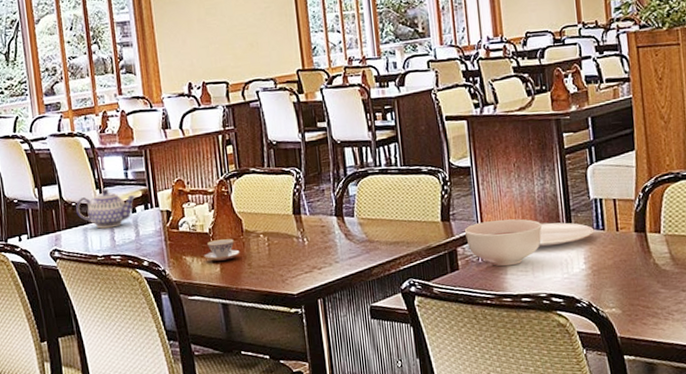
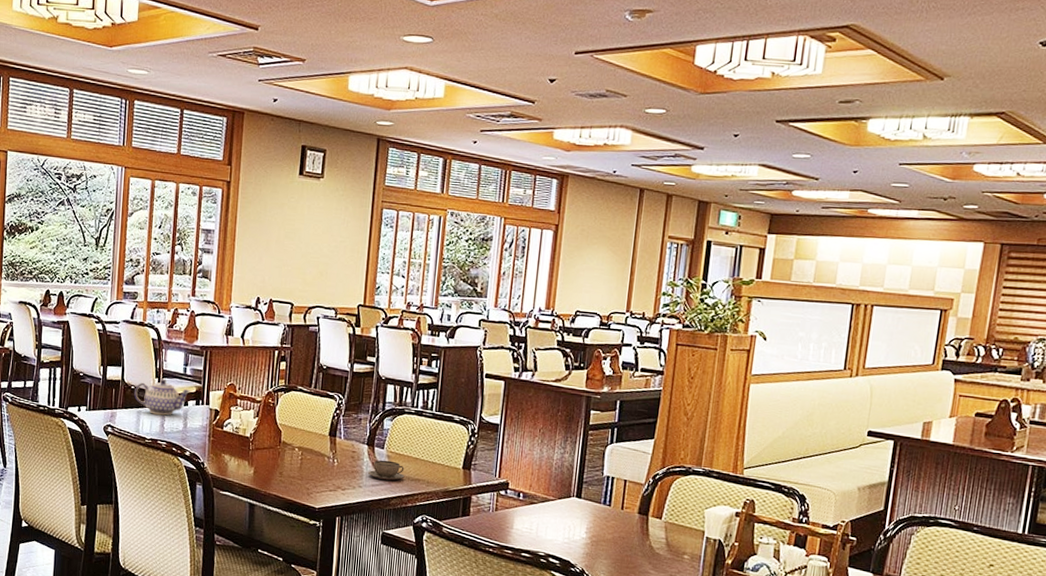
teacup: present [204,239,240,262] -> none [241,445,275,466]
teacup: none [341,228,382,251] -> present [367,460,405,481]
bowl: present [464,219,543,267] -> none [481,476,554,522]
plate: present [538,222,594,247] -> none [546,488,601,512]

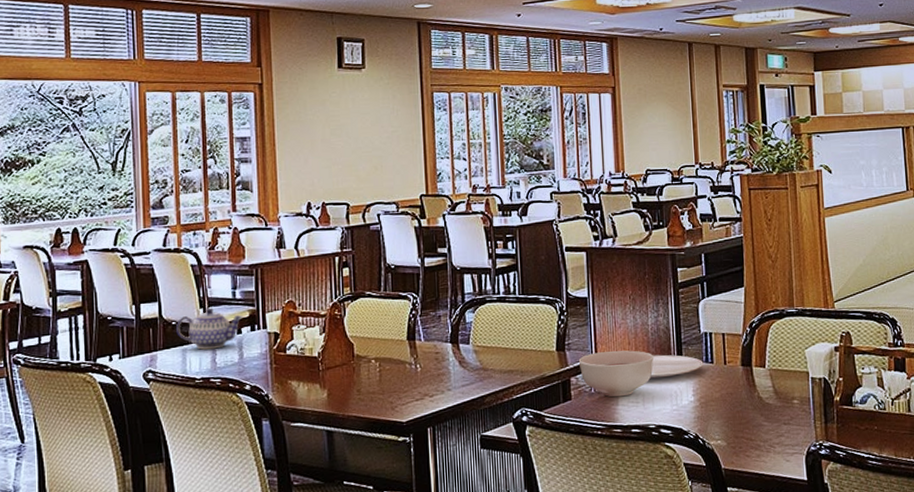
teacup: present [367,460,405,481] -> none [455,355,496,379]
bowl: none [481,476,554,522] -> present [578,350,654,398]
plate: none [546,488,601,512] -> present [649,354,704,379]

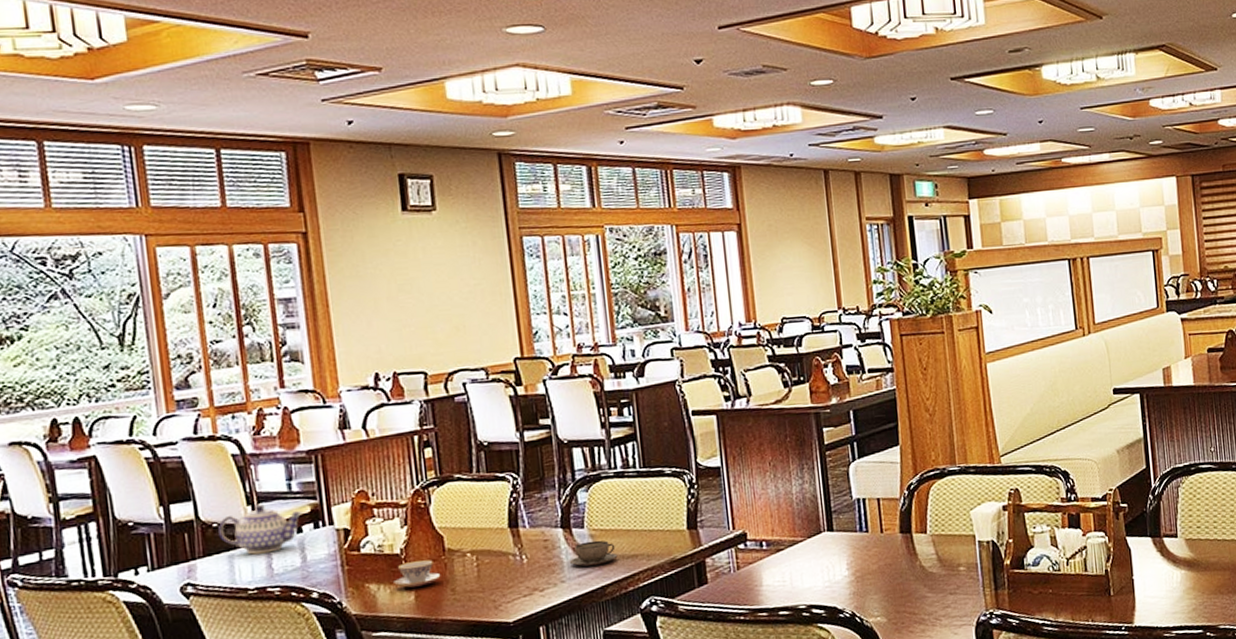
teacup: none [311,363,350,387] -> present [394,560,441,588]
teacup: none [455,355,496,379] -> present [569,540,618,567]
bowl: present [578,350,654,398] -> none [713,523,801,578]
plate: present [649,354,704,379] -> none [796,525,858,554]

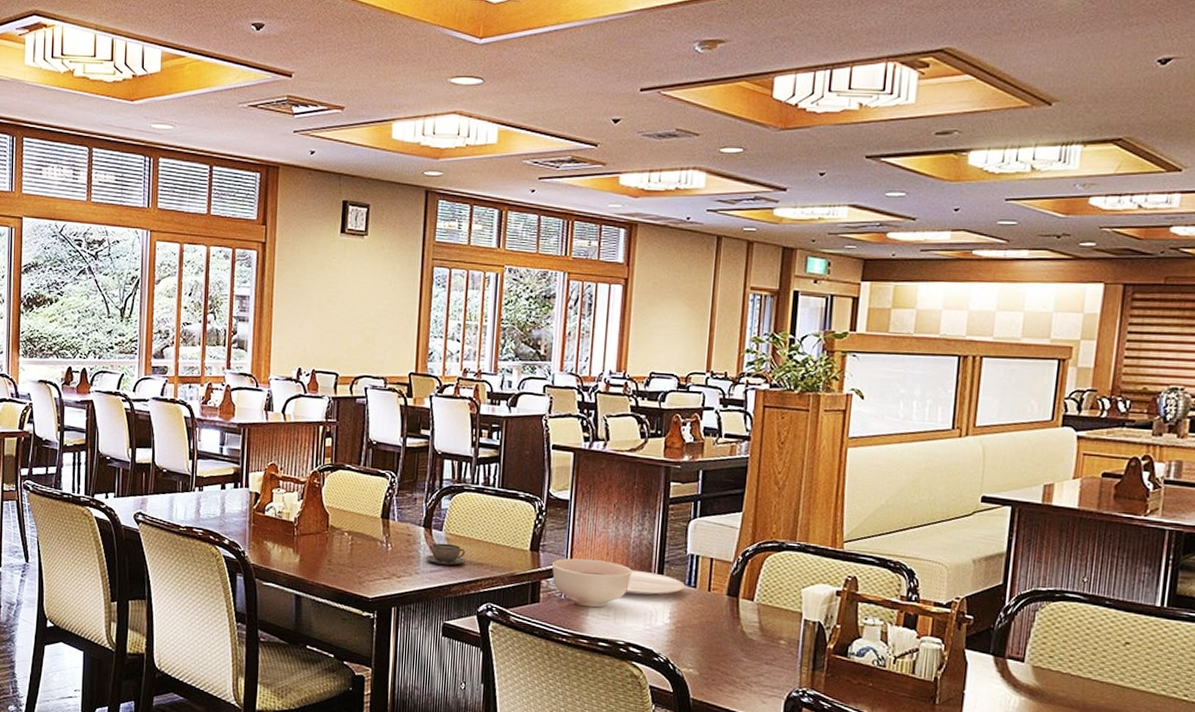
teapot: present [218,503,304,555] -> none [166,460,229,501]
teacup: present [394,560,441,588] -> none [285,530,322,553]
bowl: none [713,523,801,578] -> present [551,558,633,608]
plate: none [796,525,858,554] -> present [624,570,686,596]

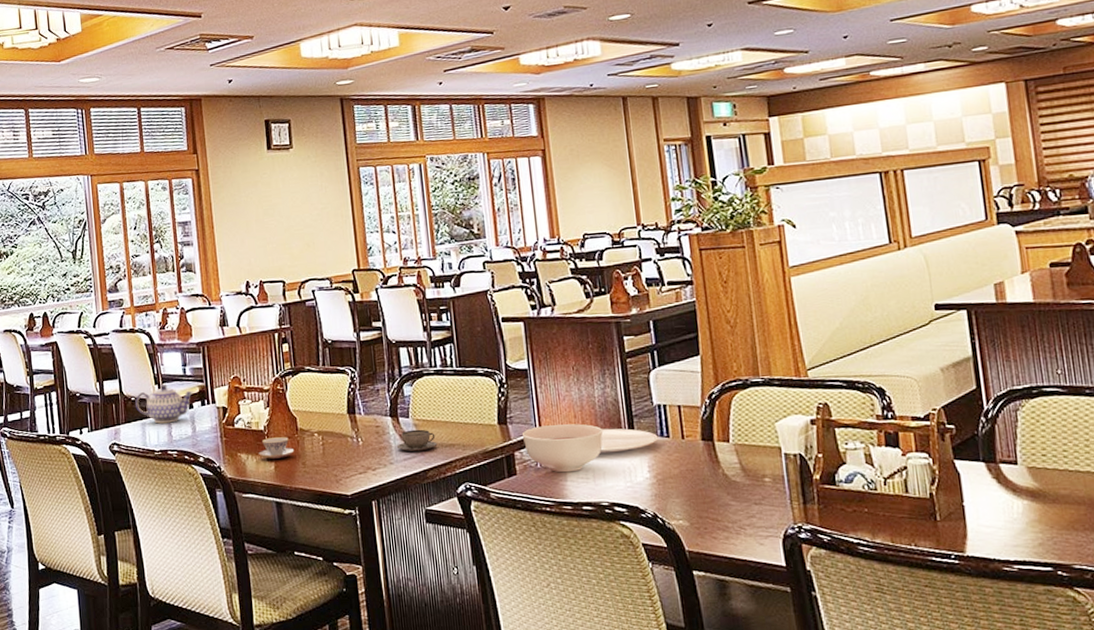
teapot: none [166,460,229,501] -> present [135,383,194,424]
teacup: none [285,530,322,553] -> present [259,437,295,460]

